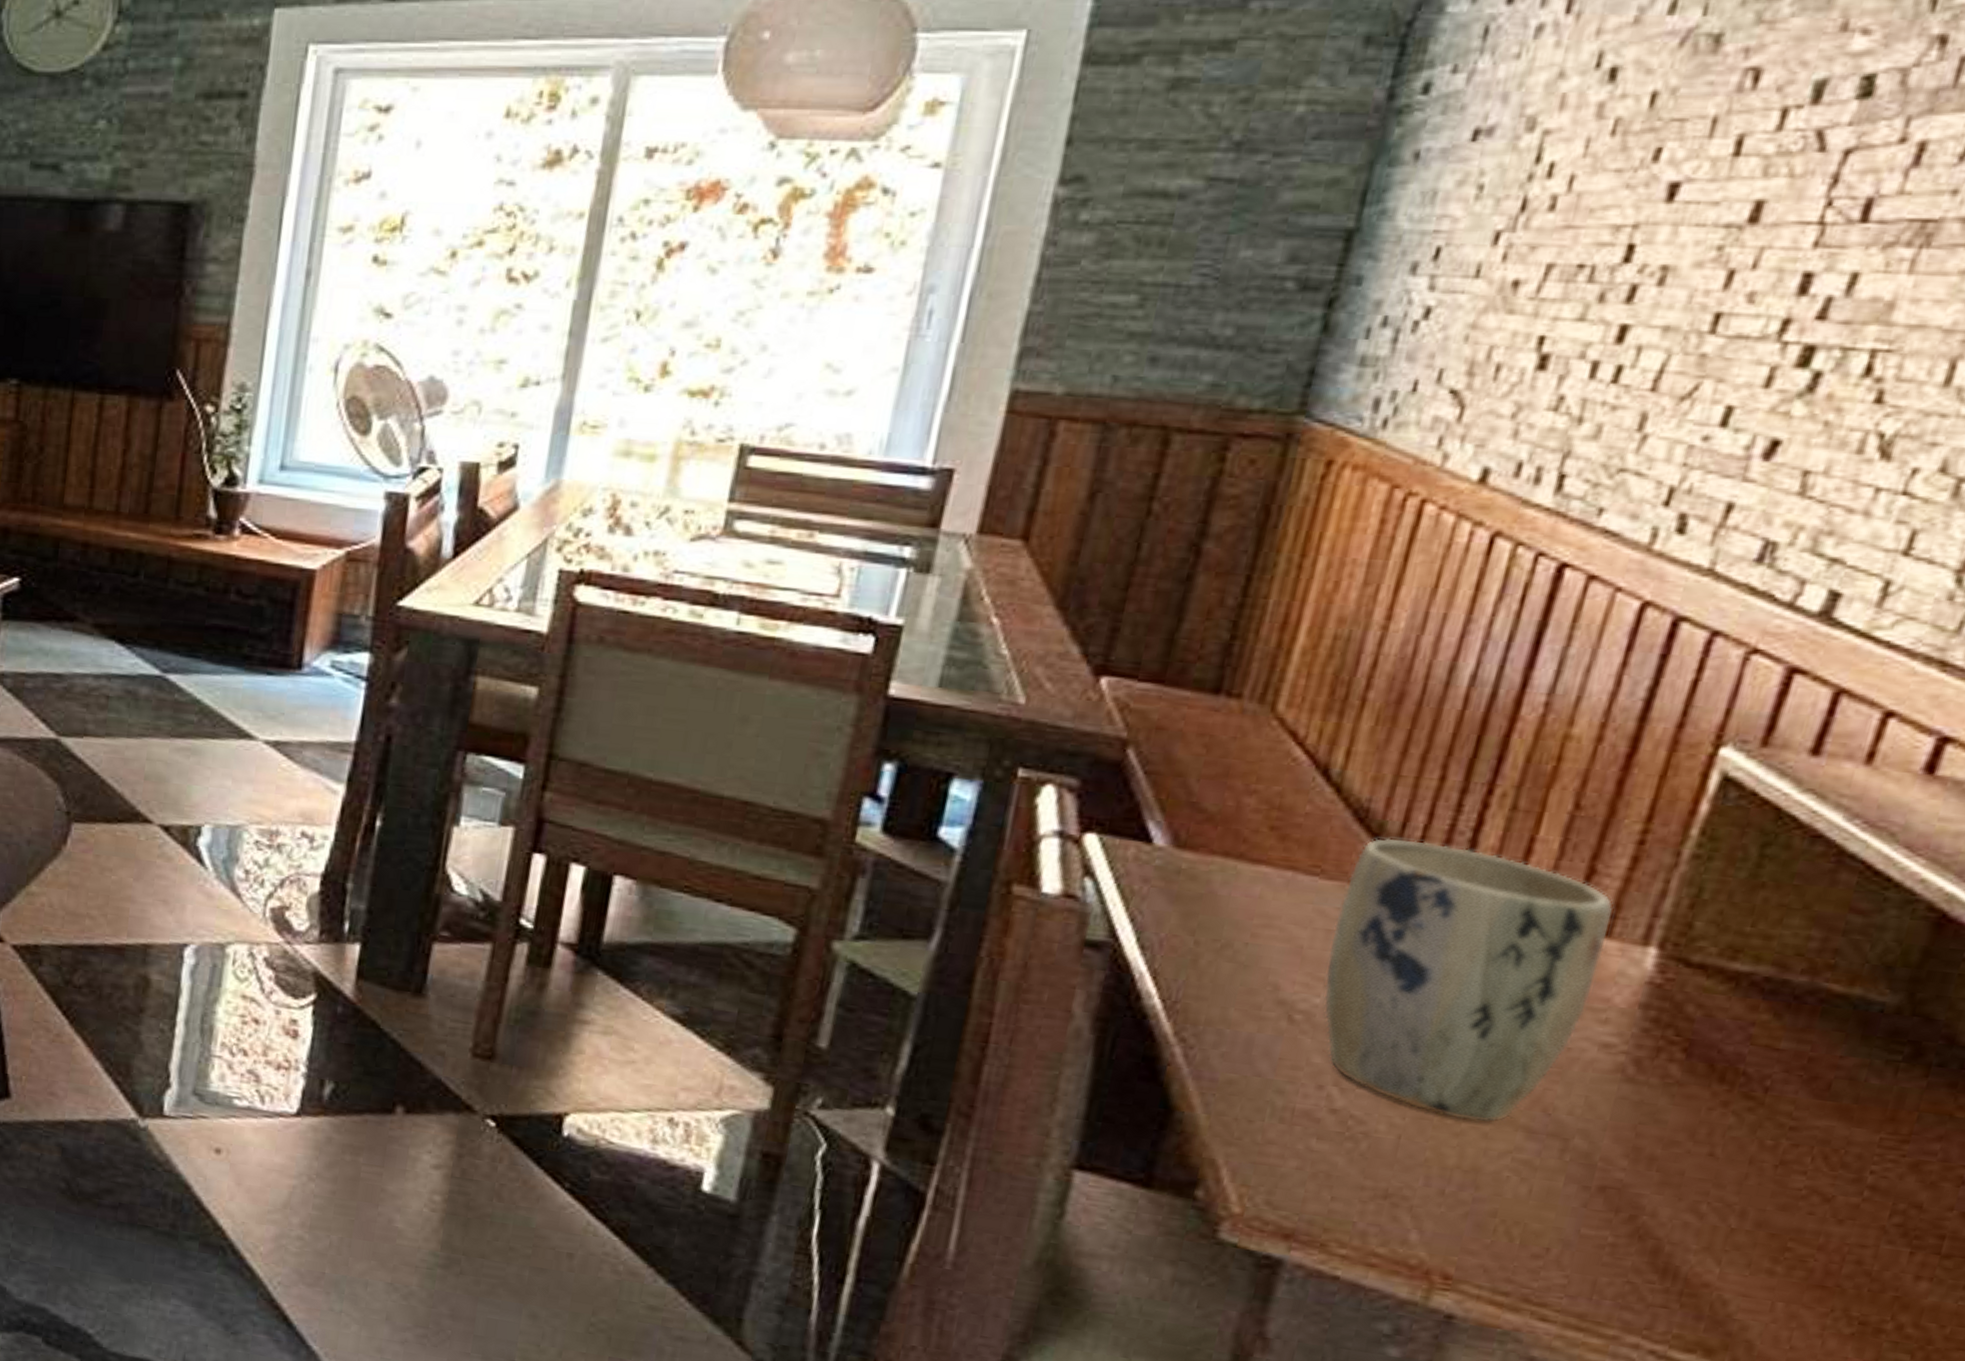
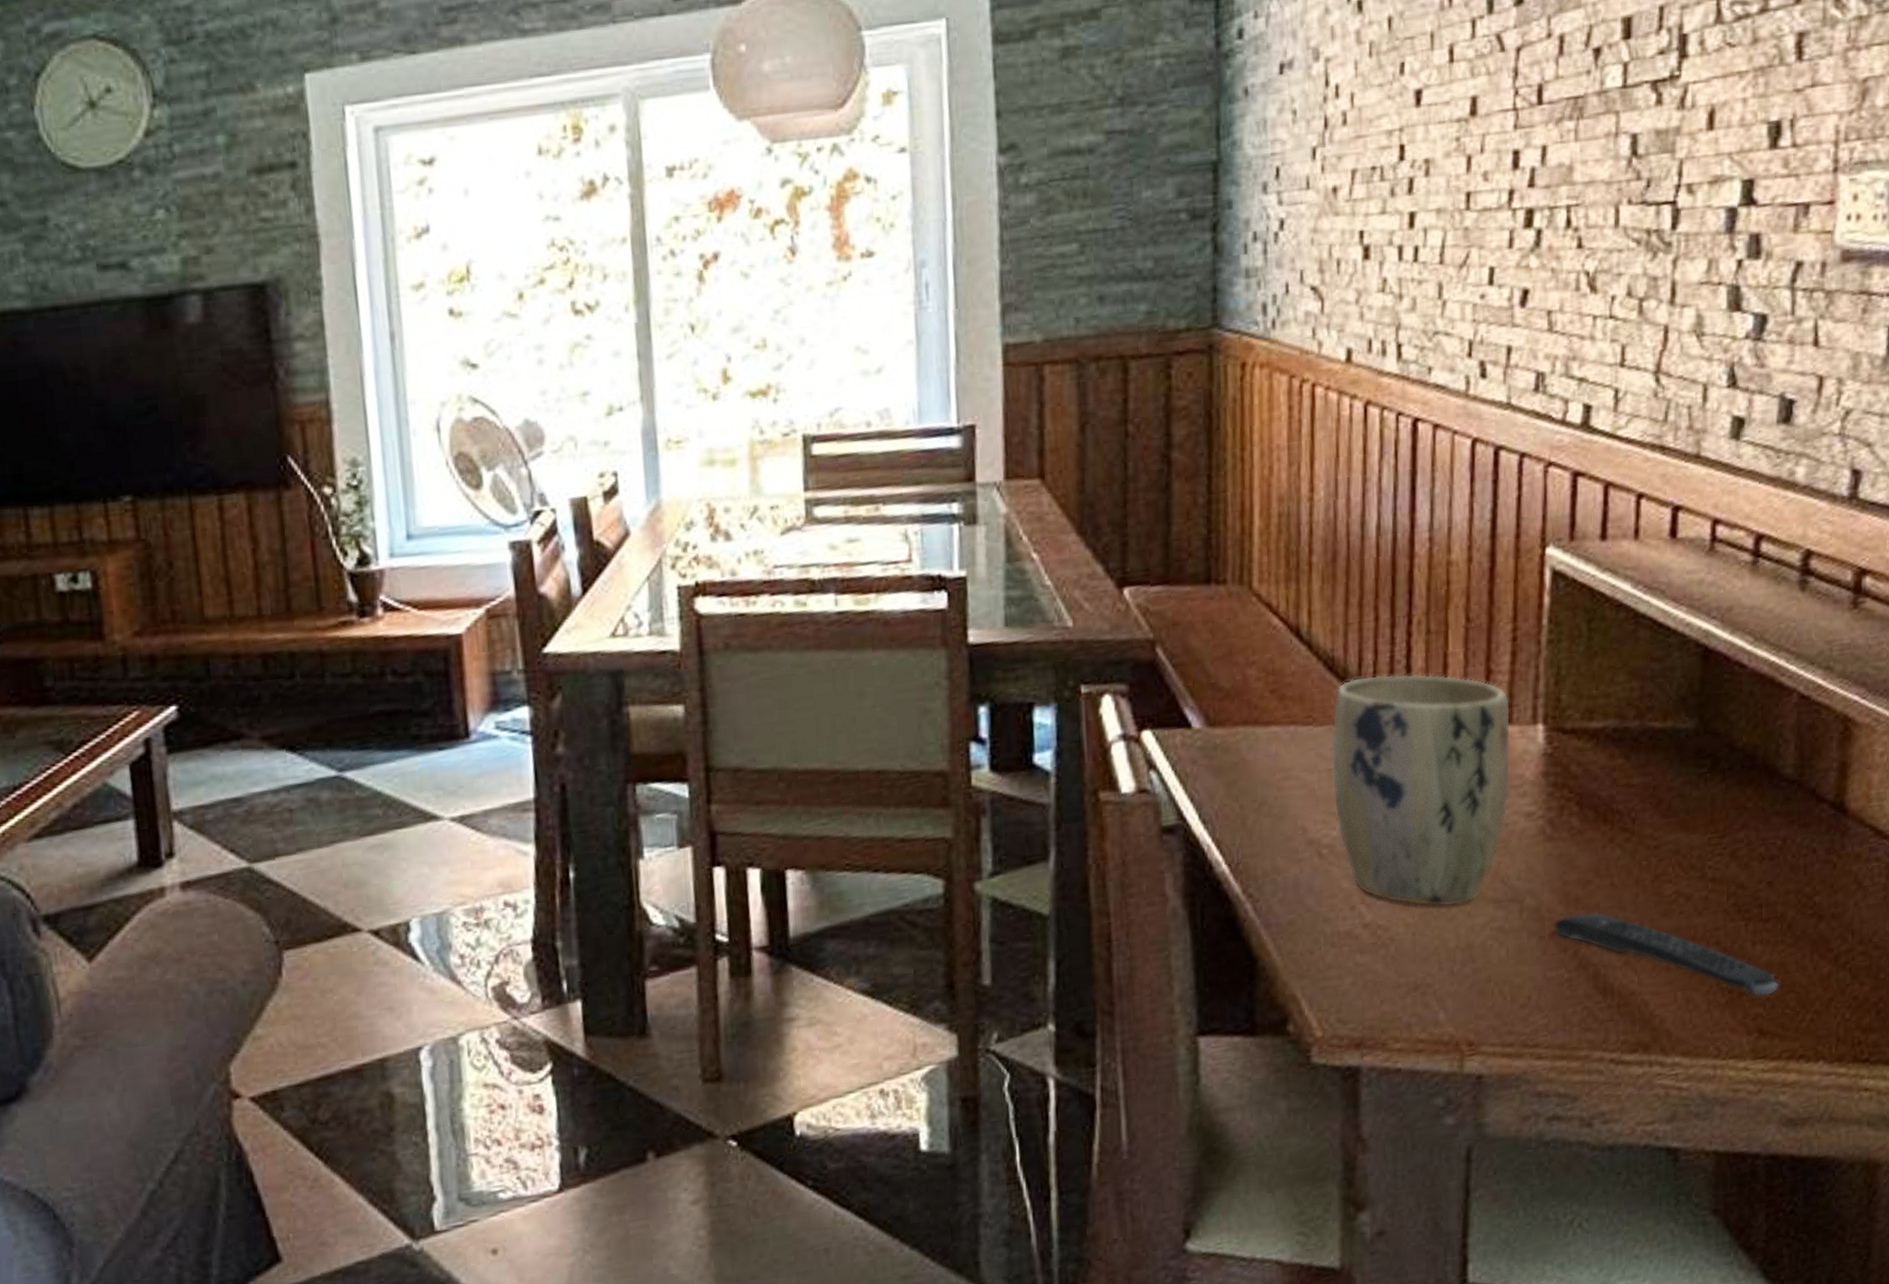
remote control: none [1605,1172,1945,1346] -> present [1553,911,1779,998]

